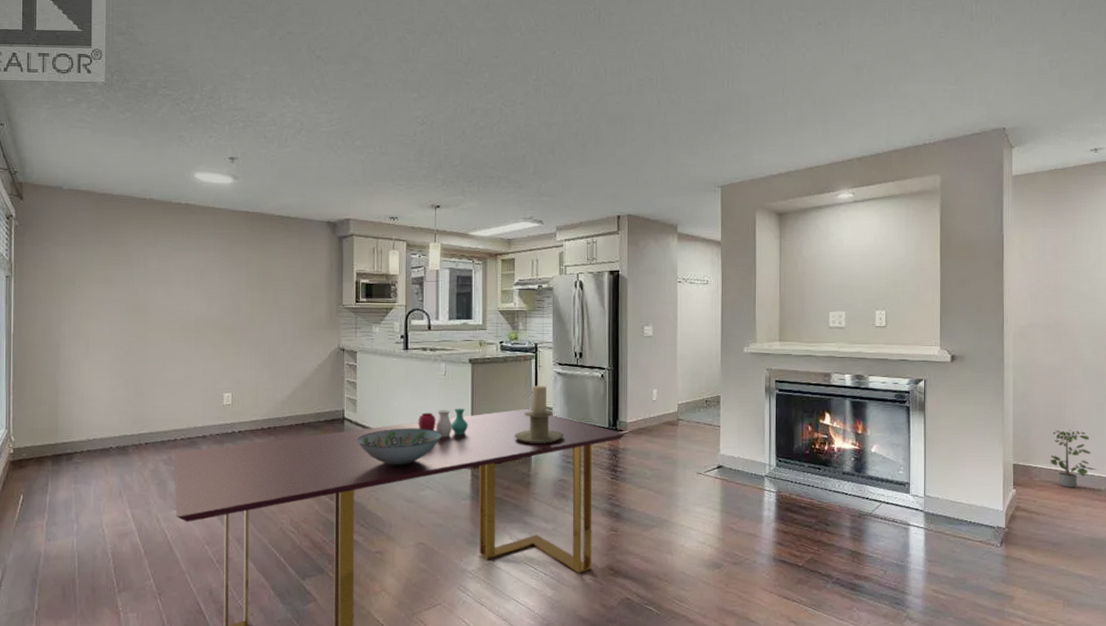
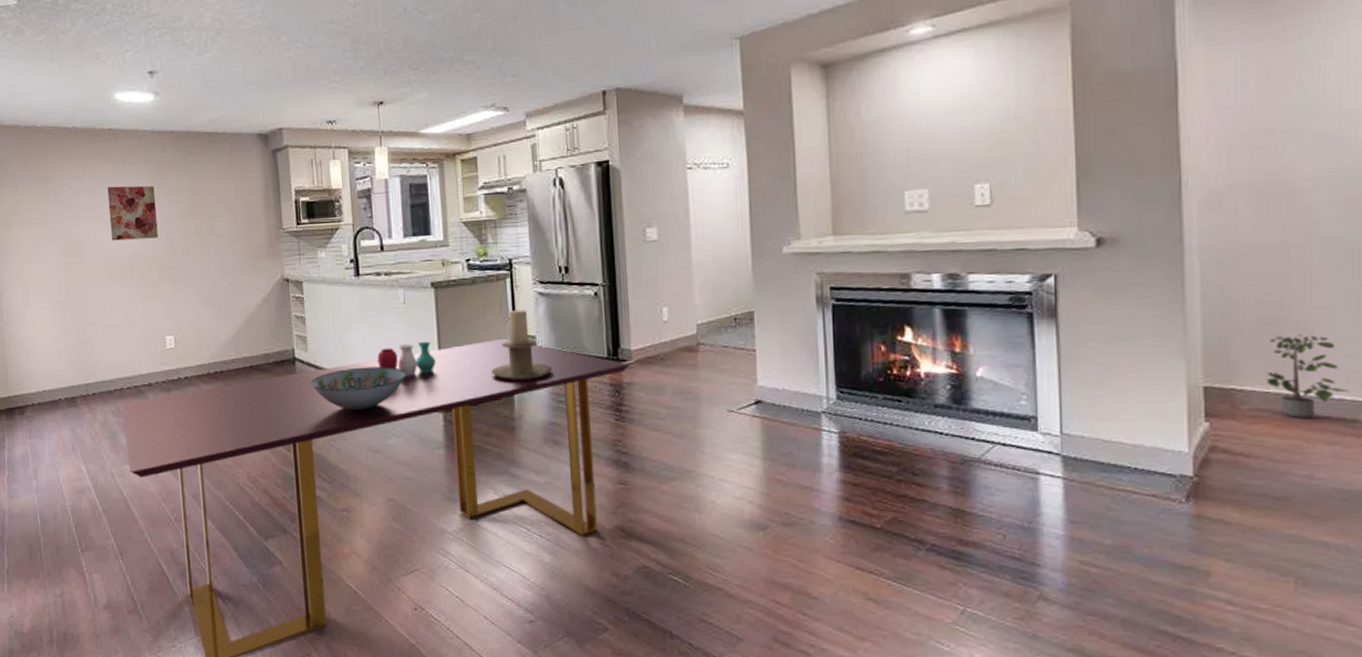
wall art: none [178,255,225,305] -> present [107,185,158,241]

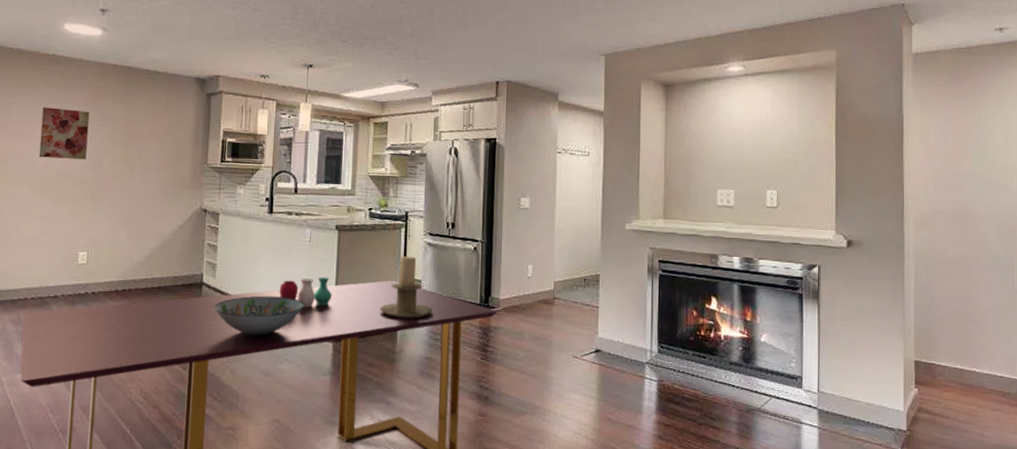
potted plant: present [1266,334,1350,418] -> none [955,325,1007,389]

